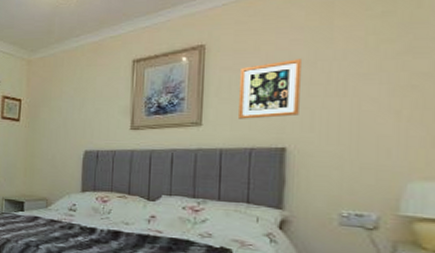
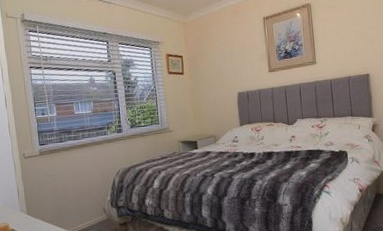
picture frame: present [239,59,301,119] -> none [335,11,374,56]

